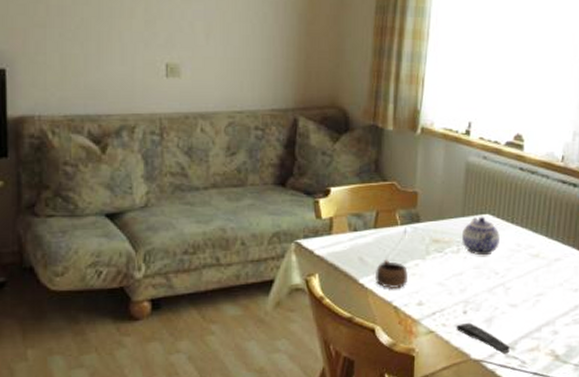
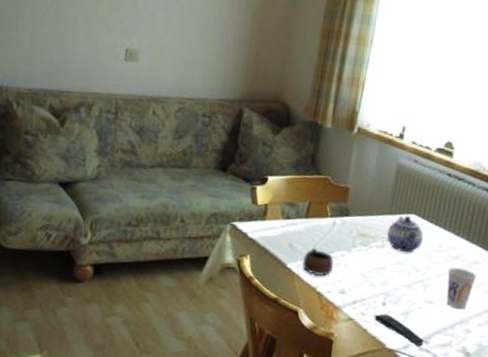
cup: none [529,267,560,310] -> present [446,268,477,309]

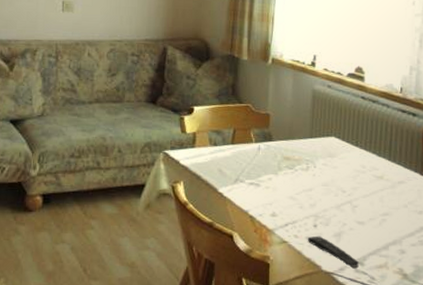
cup: present [303,248,334,276] -> none [233,173,262,200]
teapot: present [386,215,423,253] -> none [310,138,345,175]
cup: present [446,268,477,309] -> none [374,188,404,229]

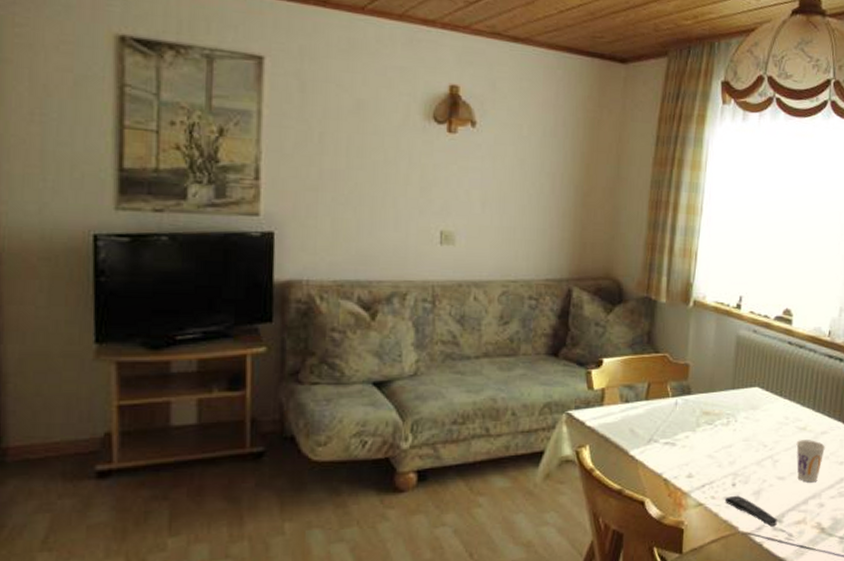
cup: none [374,188,404,229] -> present [796,440,826,483]

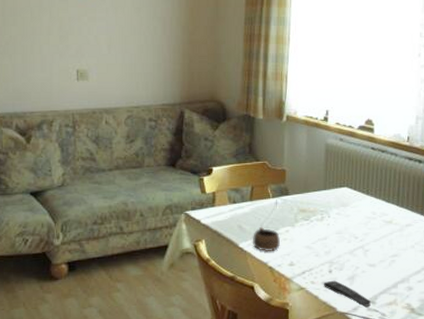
cup: none [646,432,678,462] -> present [253,227,280,252]
cup: present [796,440,826,483] -> none [384,231,411,269]

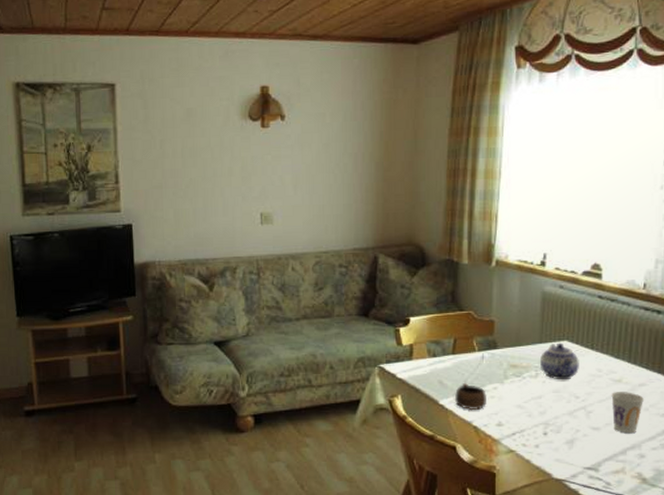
remote control: present [323,280,371,309] -> none [536,443,593,476]
teapot: none [324,189,357,223] -> present [539,342,579,380]
cup: none [384,231,411,269] -> present [611,392,645,434]

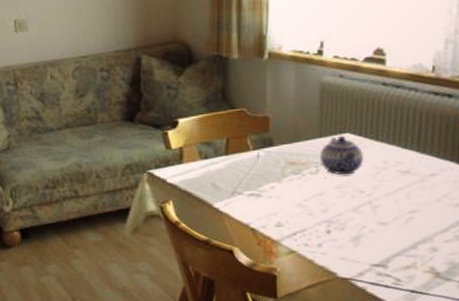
cup: present [455,383,486,411] -> none [230,184,264,213]
cup: present [611,392,645,434] -> none [399,183,437,227]

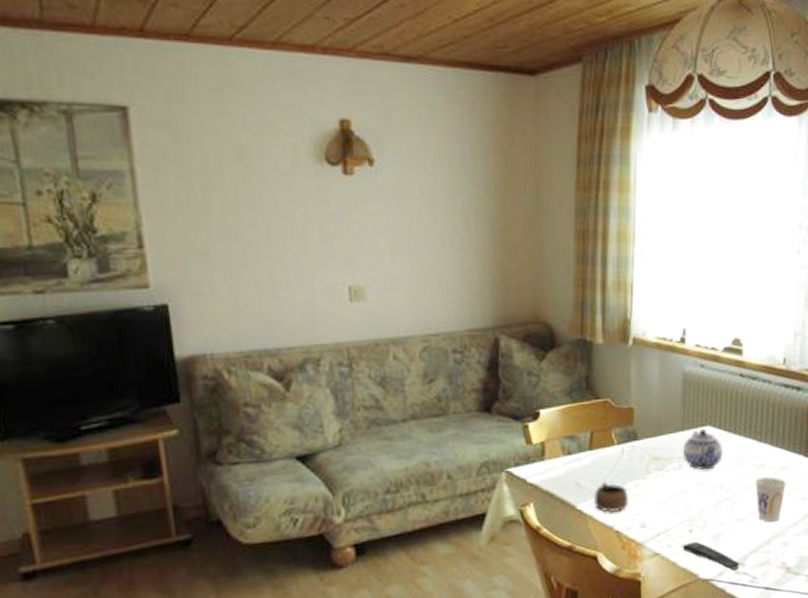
cup: none [230,184,264,213] -> present [594,482,628,513]
remote control: none [319,242,381,273] -> present [682,541,739,572]
cup: none [399,183,437,227] -> present [755,477,787,522]

